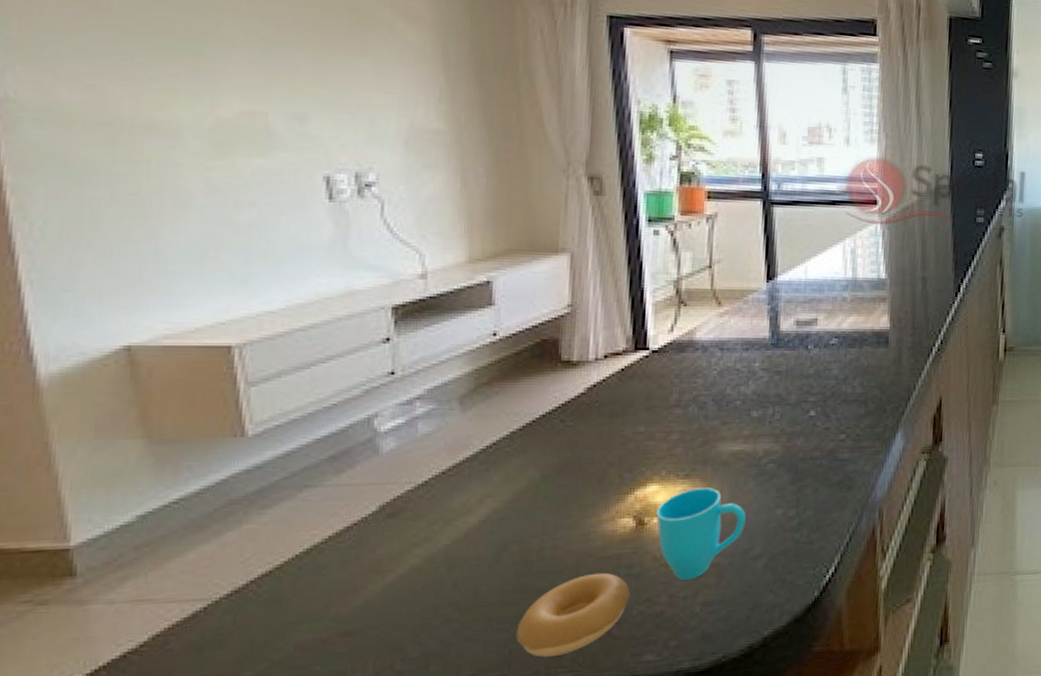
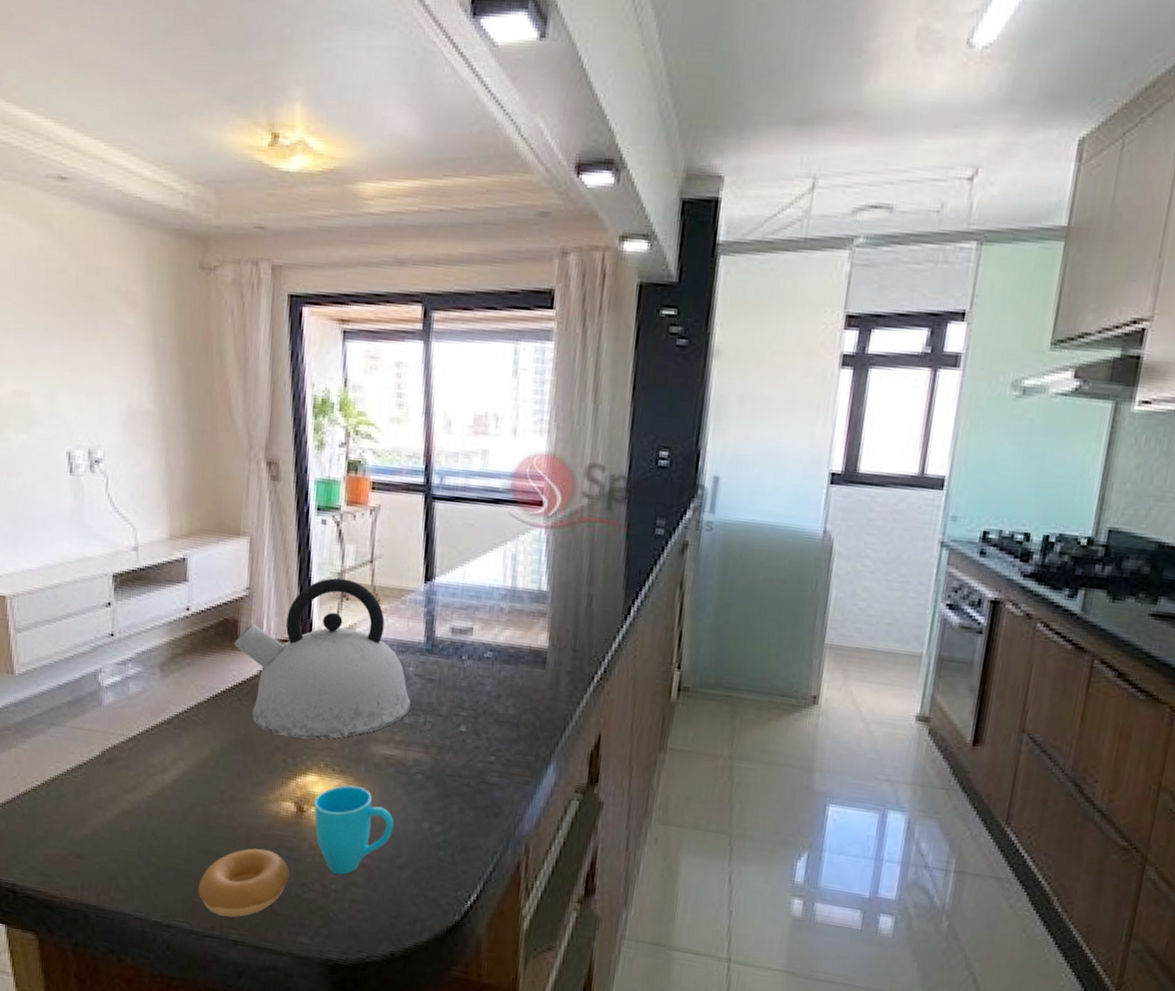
kettle: none [554,285,758,451] -> present [234,577,411,739]

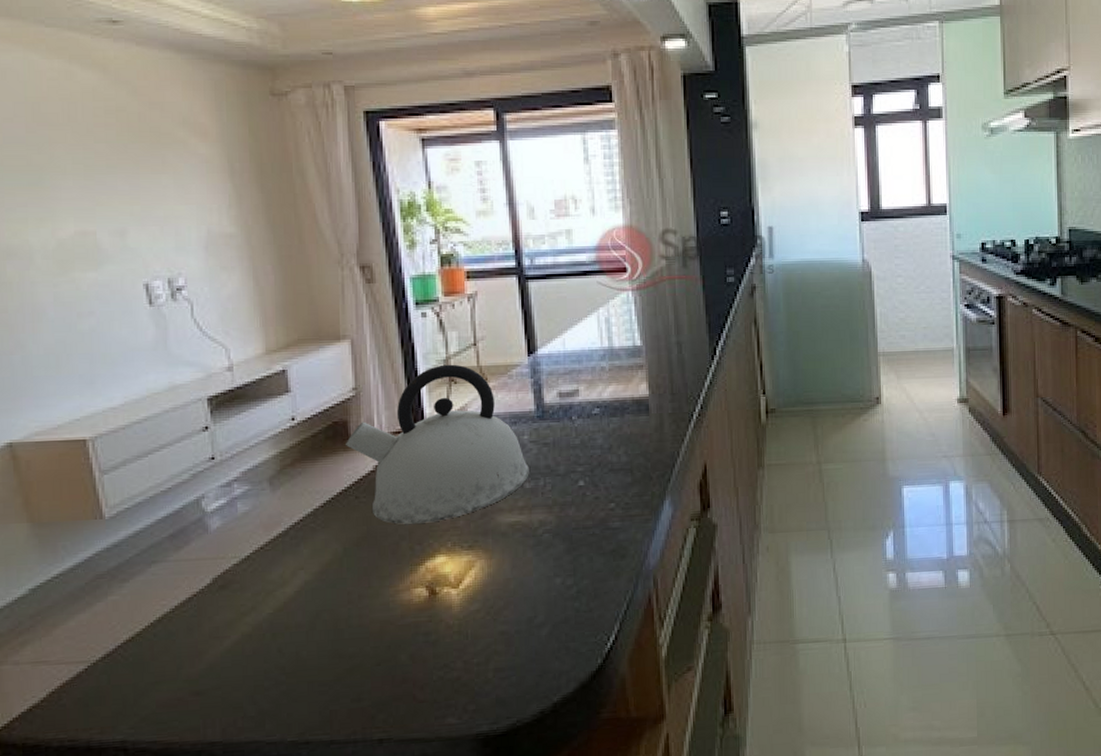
cup: present [198,785,394,918] -> none [334,558,527,718]

